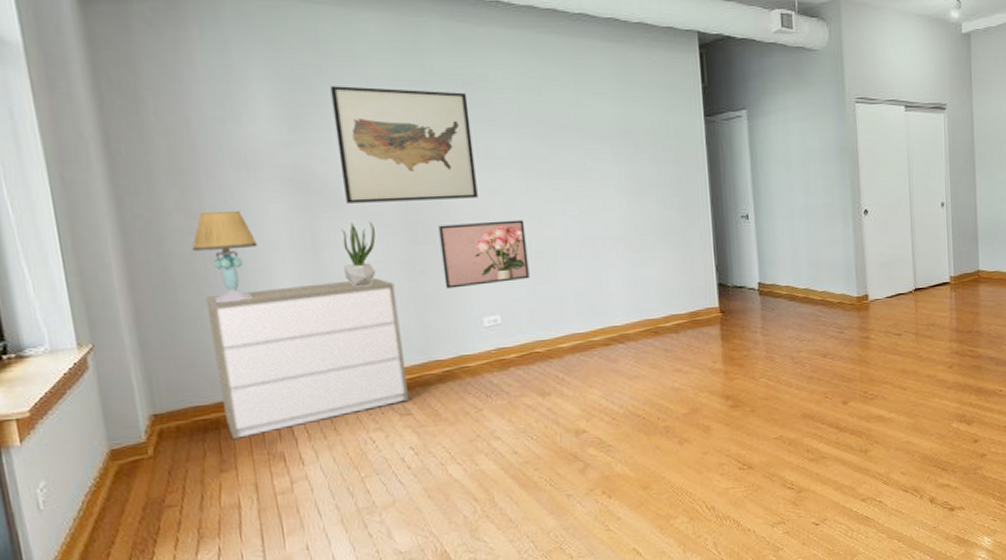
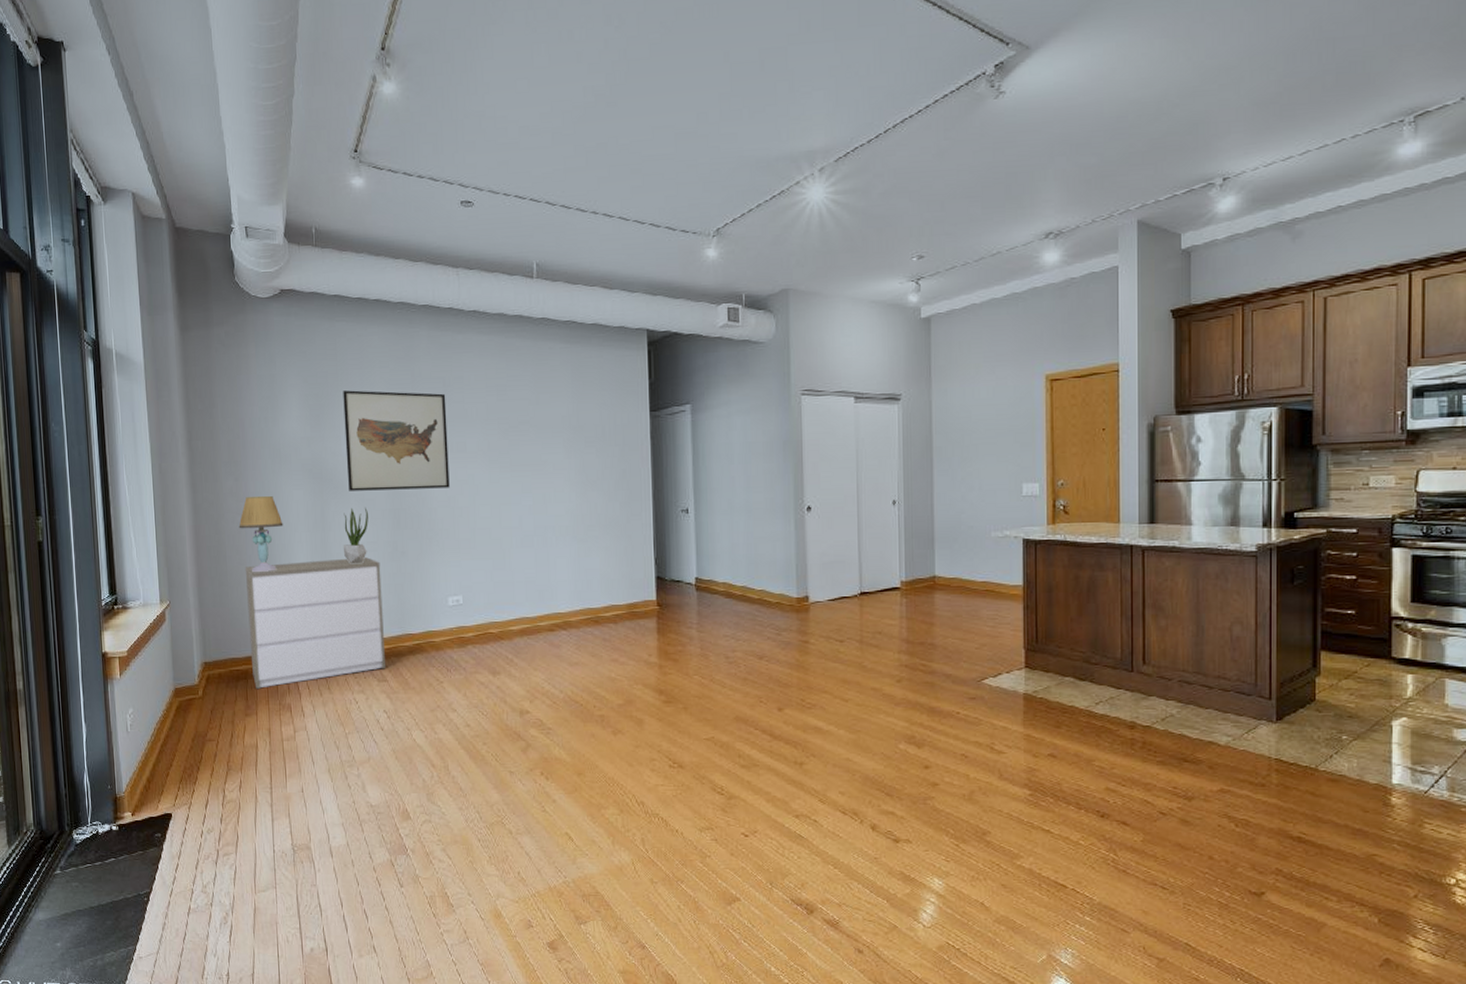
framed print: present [438,220,530,289] -> none [417,509,488,569]

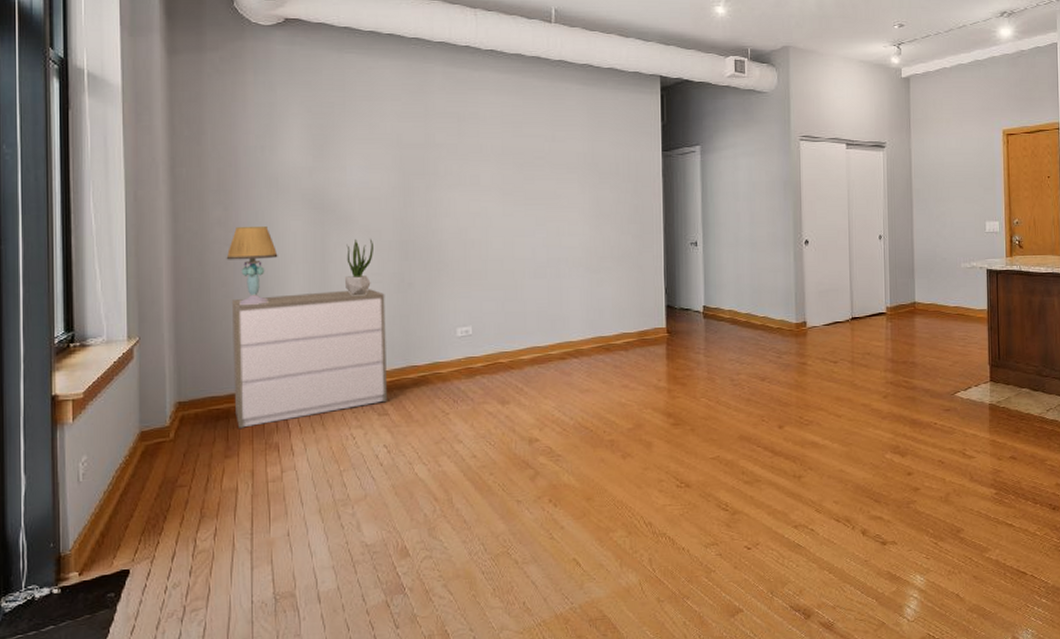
wall art: present [343,390,450,491] -> none [350,122,462,222]

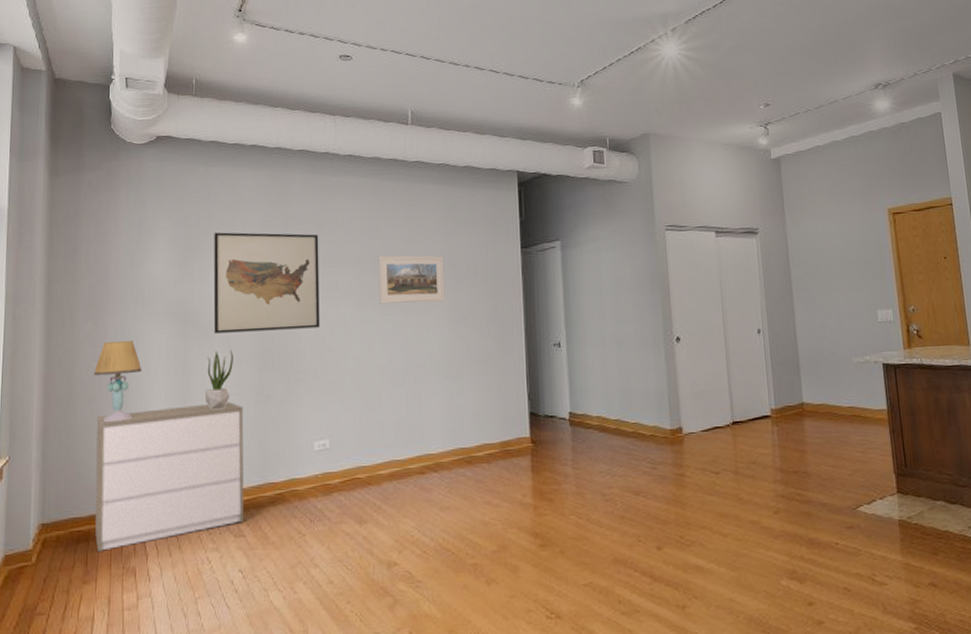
wall art: none [350,122,462,222] -> present [213,232,320,334]
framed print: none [521,152,587,200] -> present [378,255,445,304]

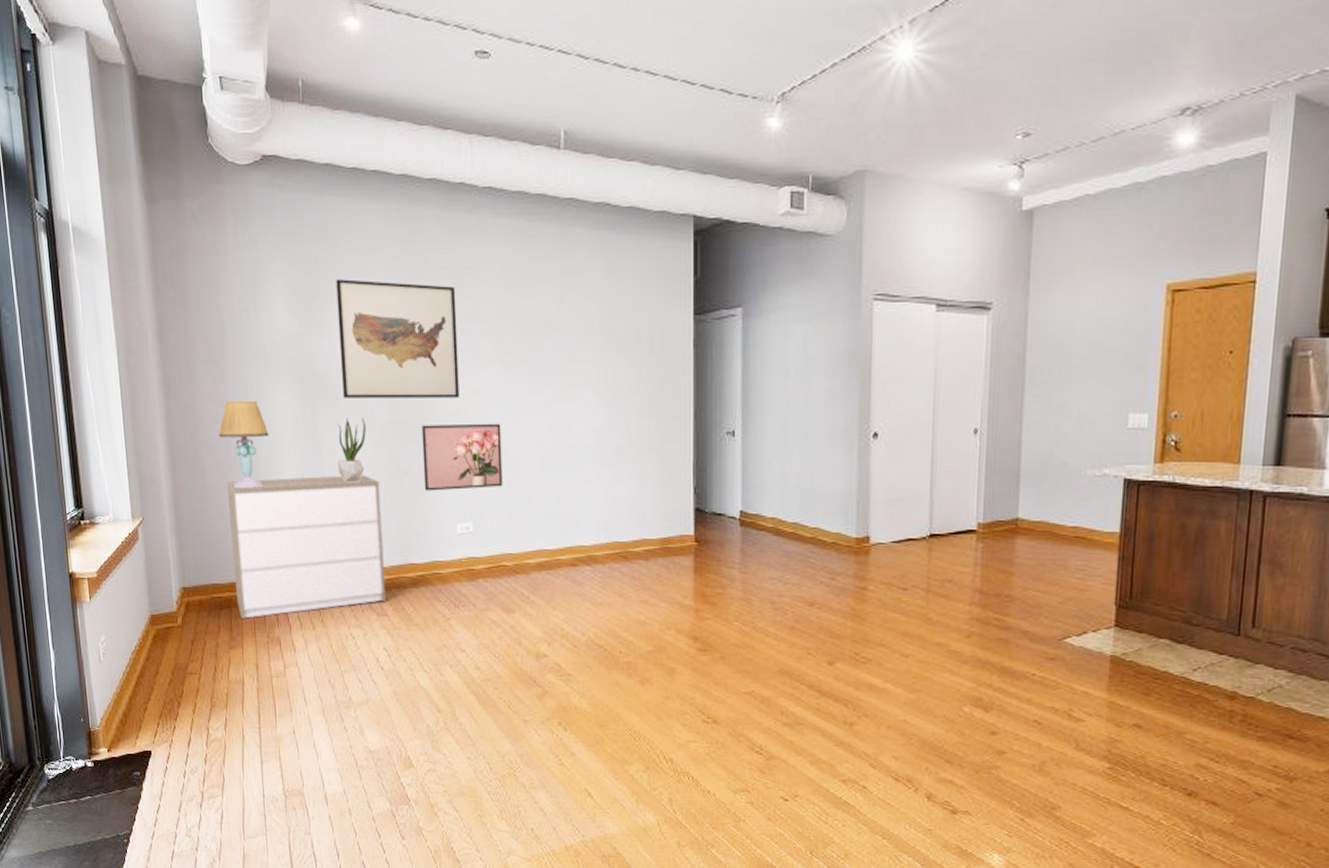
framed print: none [285,348,358,413] -> present [421,423,503,491]
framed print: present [378,255,445,304] -> none [524,315,602,375]

